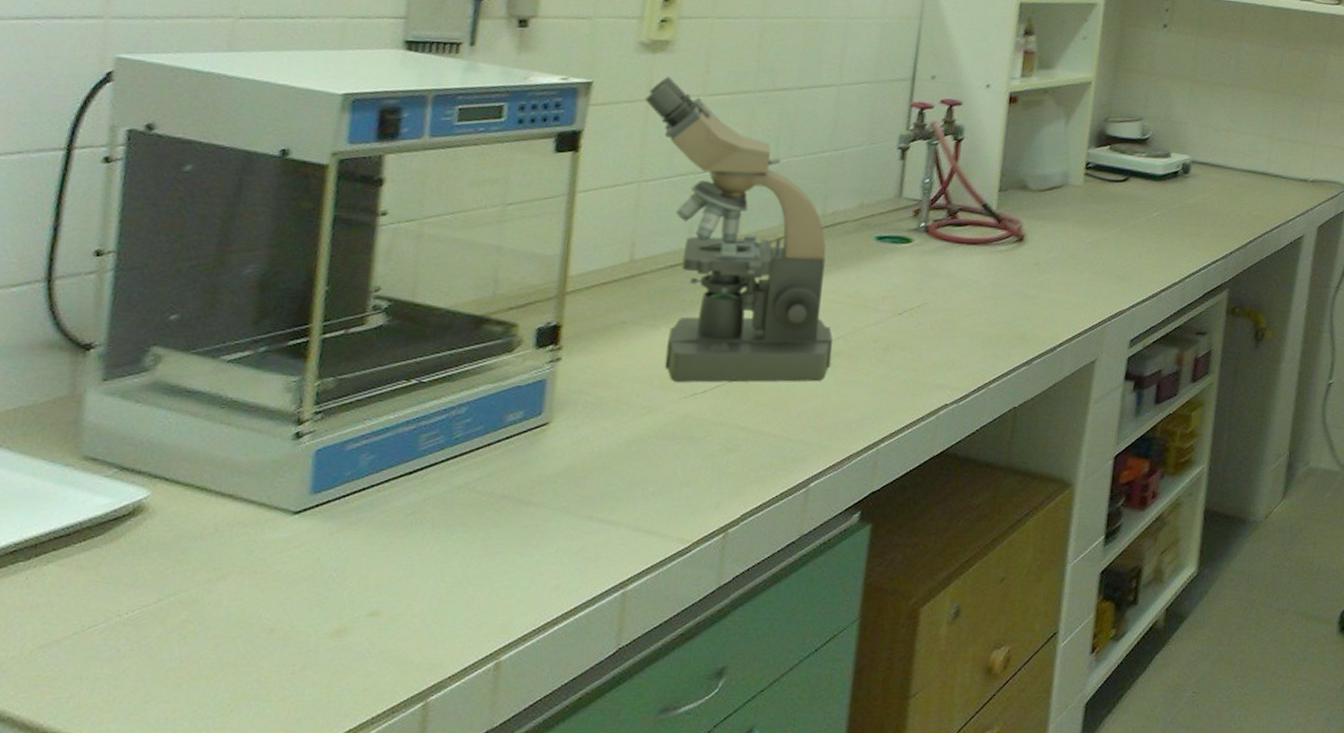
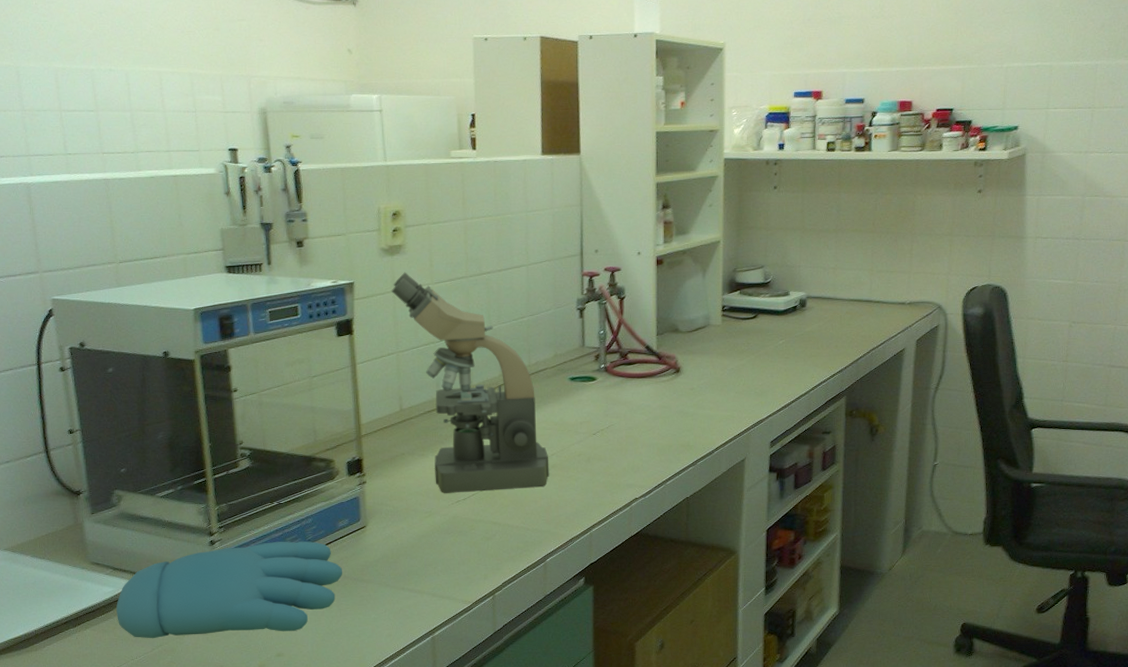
glove: none [107,438,502,583] -> present [116,541,343,639]

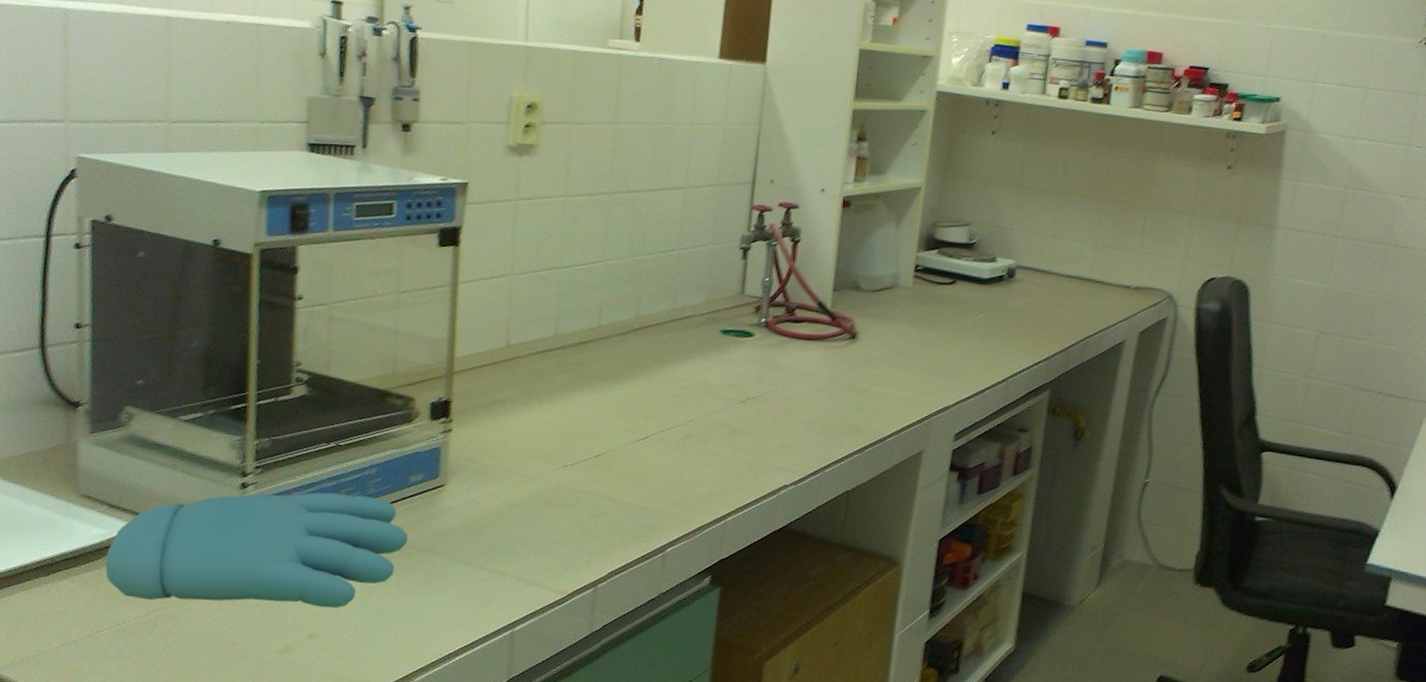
microscope: present [391,272,550,493] -> none [513,178,685,459]

